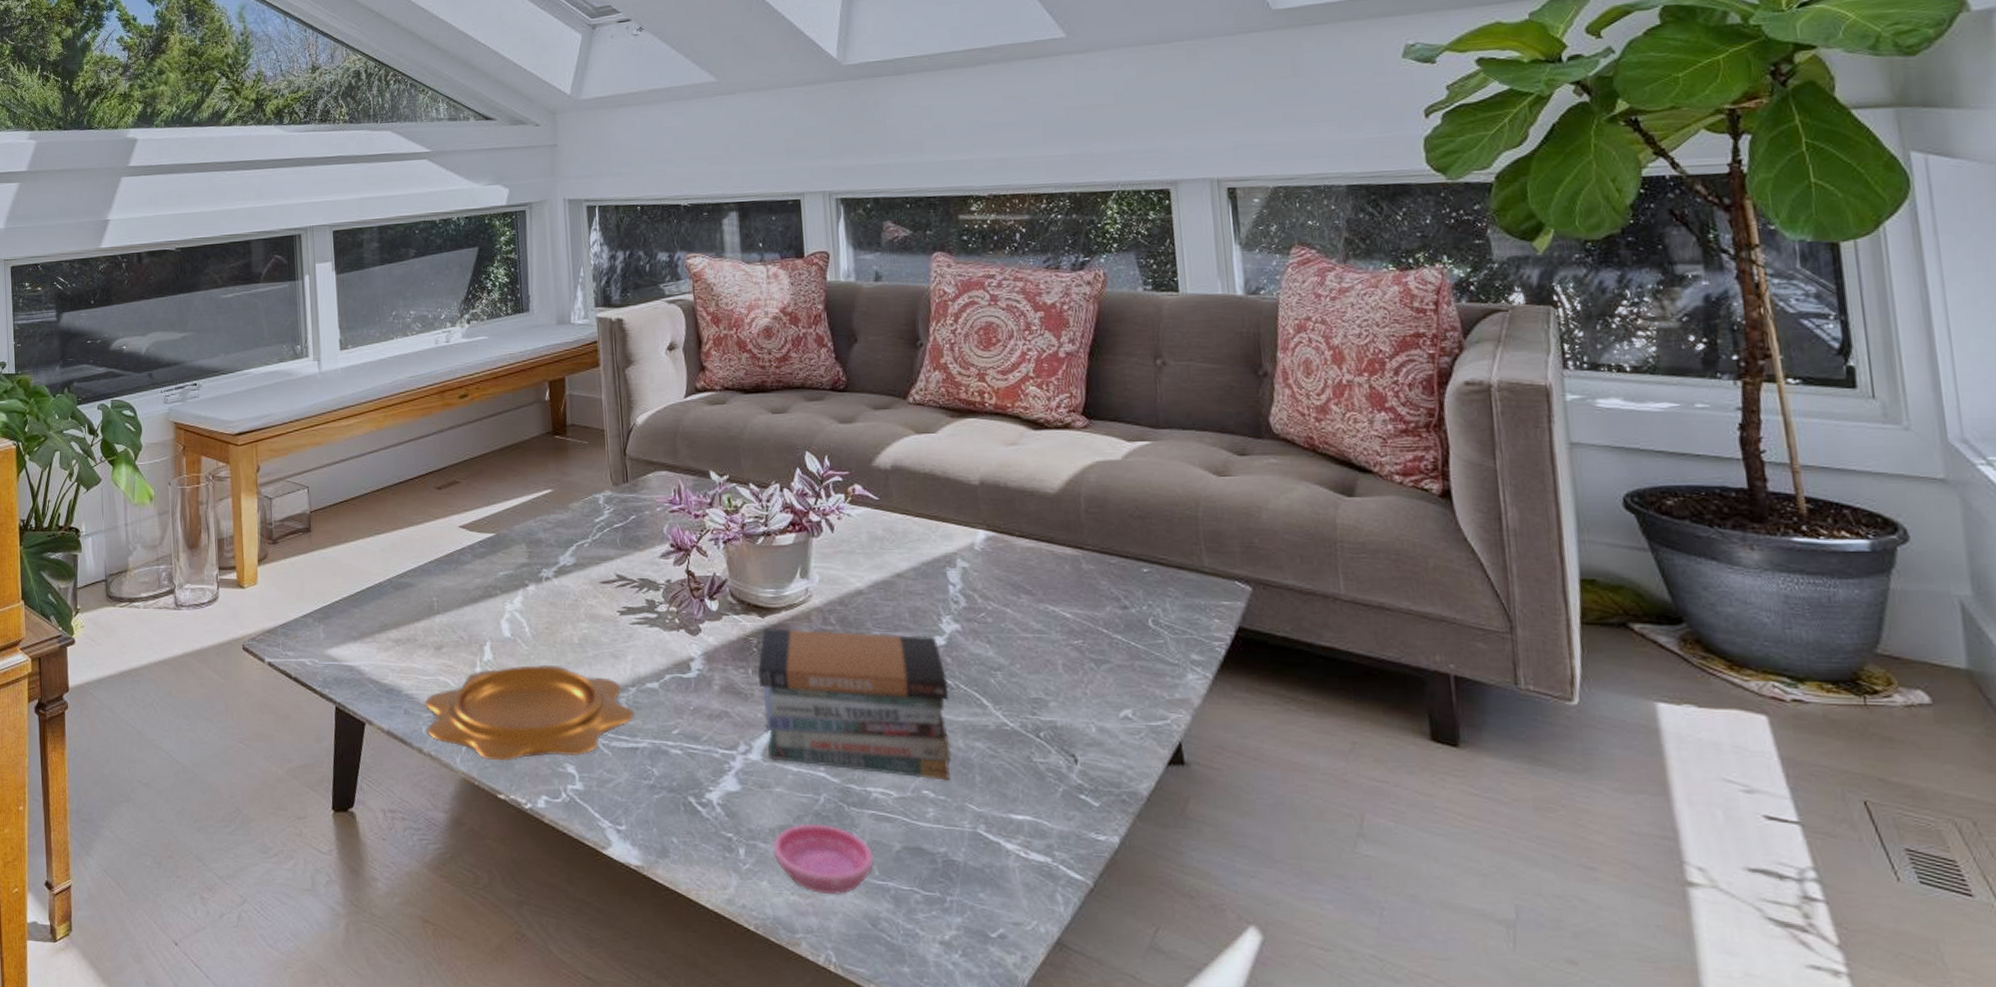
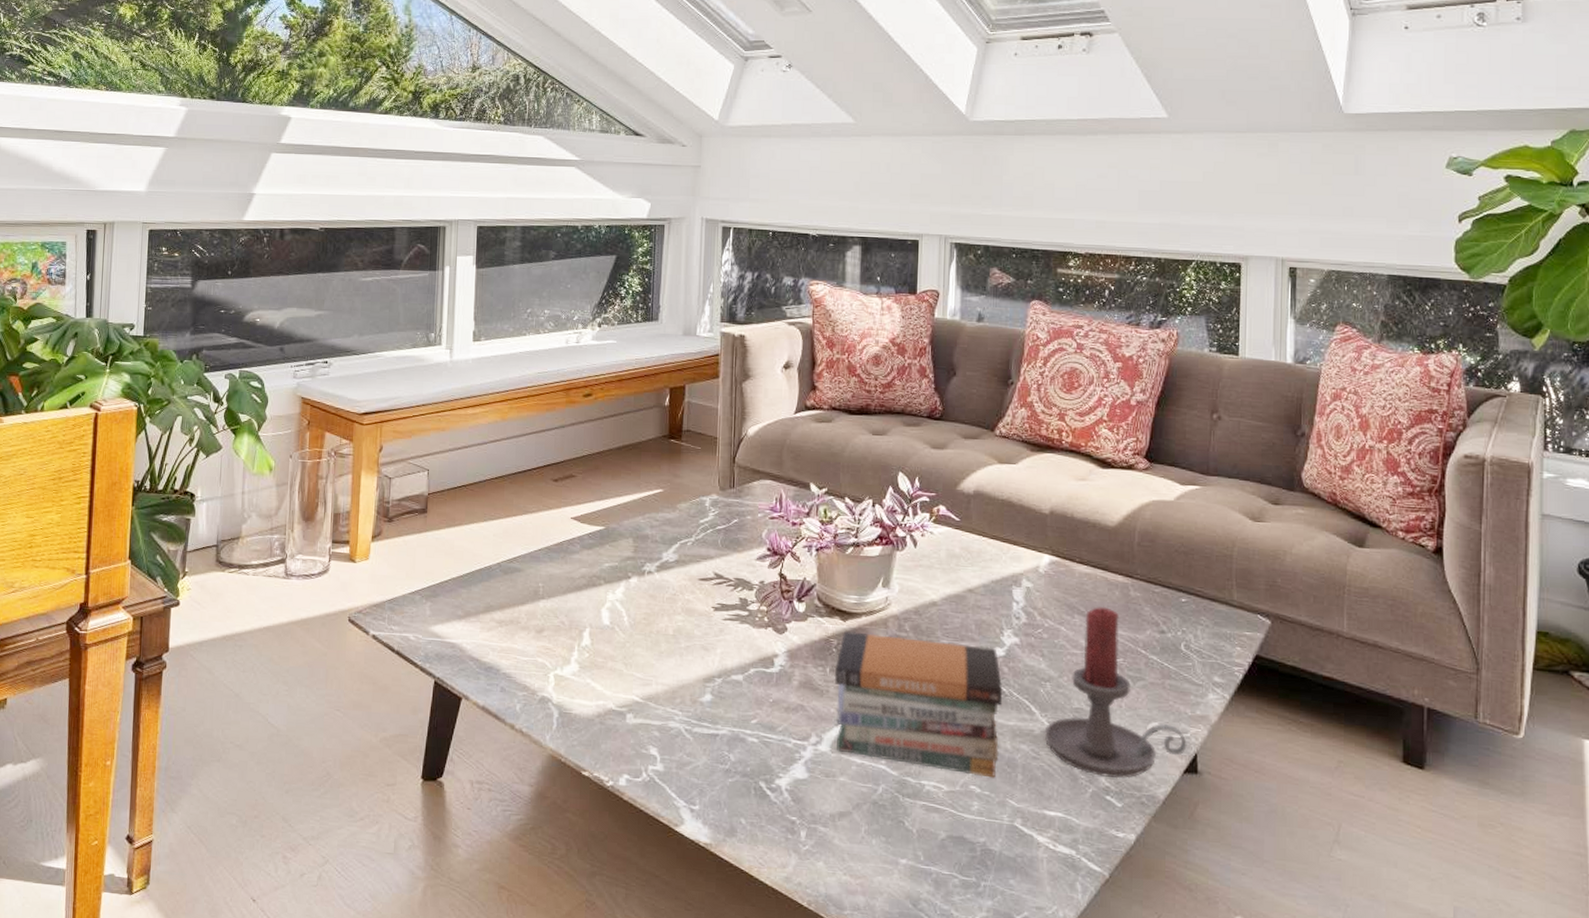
decorative bowl: present [424,664,635,761] -> none [521,652,718,740]
saucer: present [772,823,875,894] -> none [831,811,922,876]
candle holder: none [1000,582,1169,775] -> present [1044,606,1187,779]

